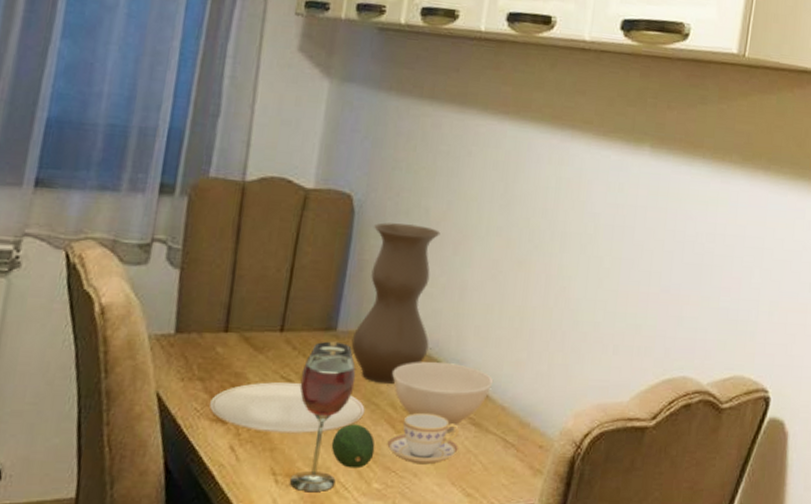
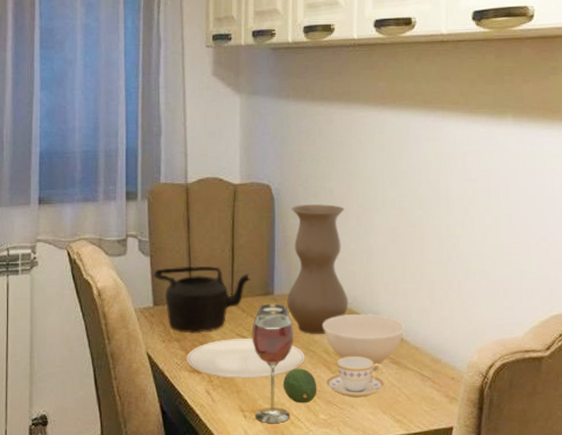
teapot: none [181,285,310,371] -> present [154,265,251,333]

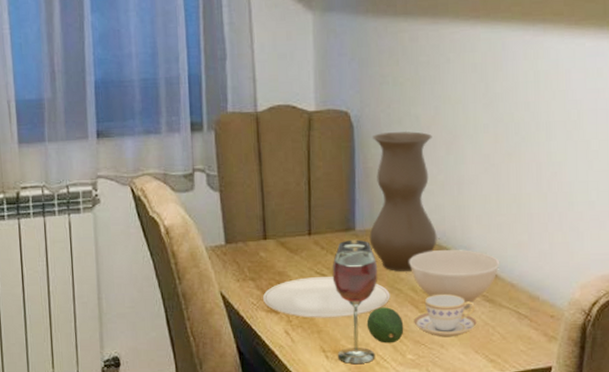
teapot: present [154,265,251,333] -> none [224,200,330,271]

